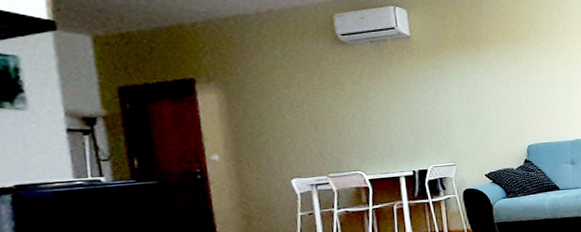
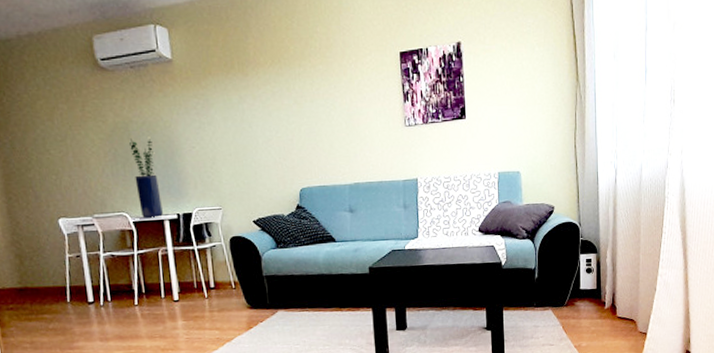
vase: none [367,104,400,176] -> present [129,138,164,218]

